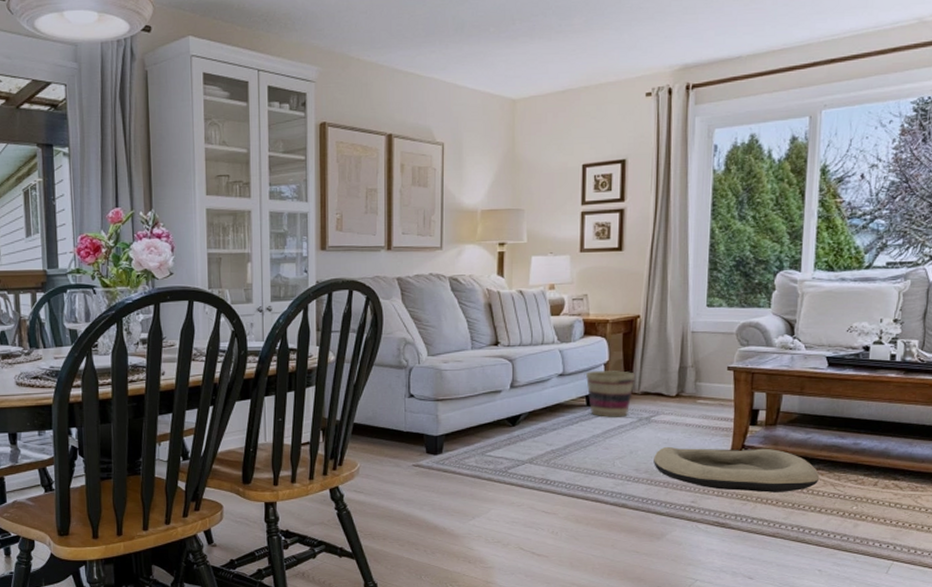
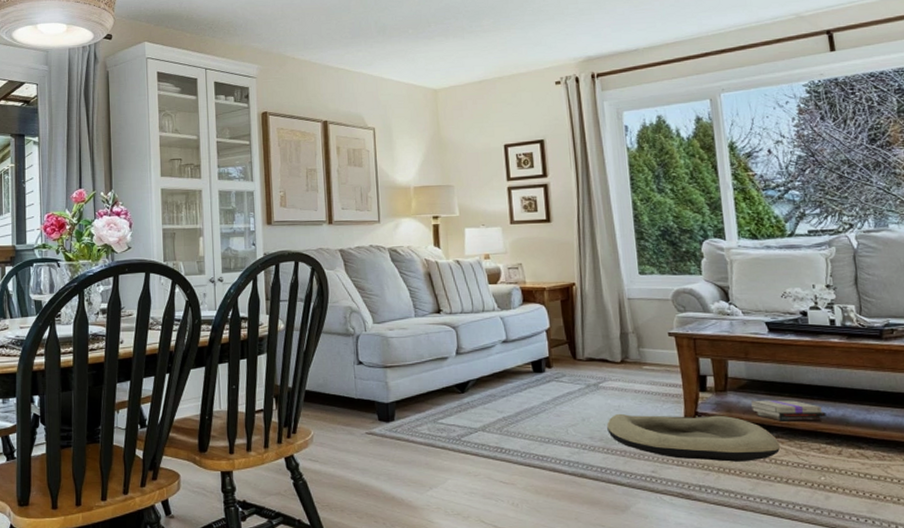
basket: present [586,371,636,417] -> none [529,337,579,384]
books: none [798,433,870,455] -> present [751,400,827,423]

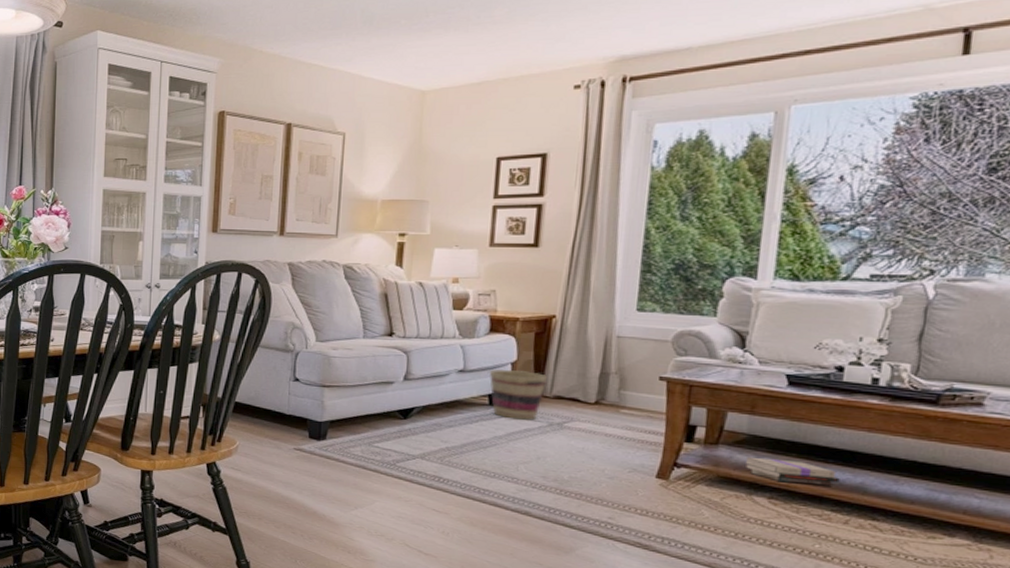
basket: none [529,337,579,384] -> present [490,369,548,421]
dog bed: present [607,413,781,462] -> none [564,455,772,520]

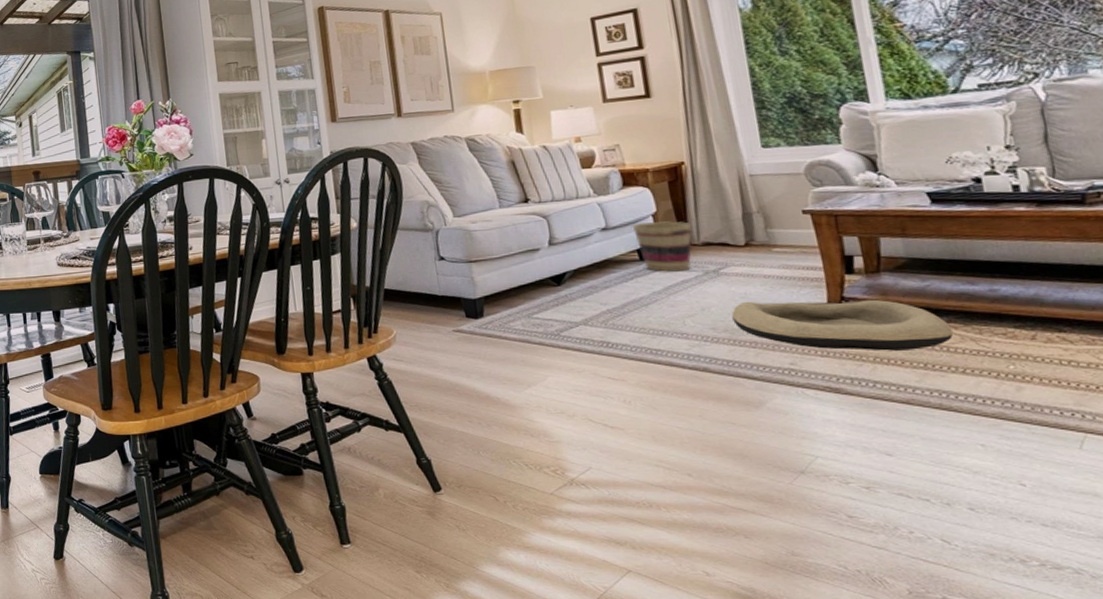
dog bed: none [564,455,772,520] -> present [731,299,954,351]
books: present [746,456,840,488] -> none [912,279,1013,305]

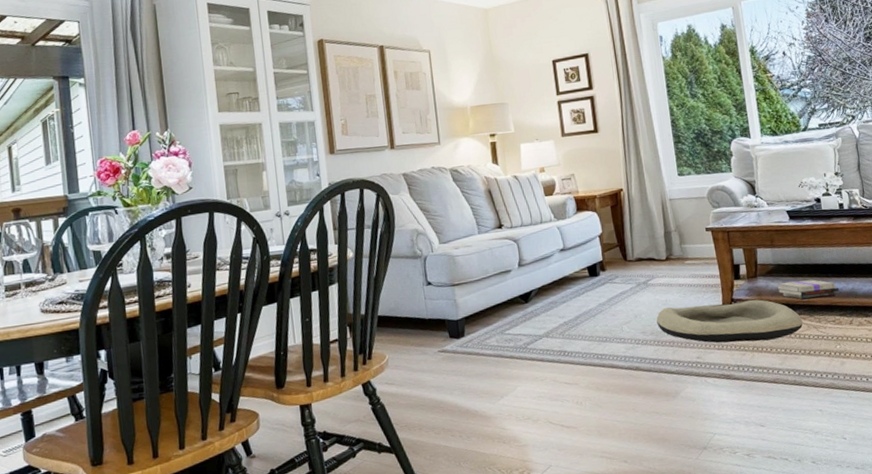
basket: present [633,221,693,272] -> none [584,241,628,286]
books: none [912,279,1013,305] -> present [777,279,839,300]

